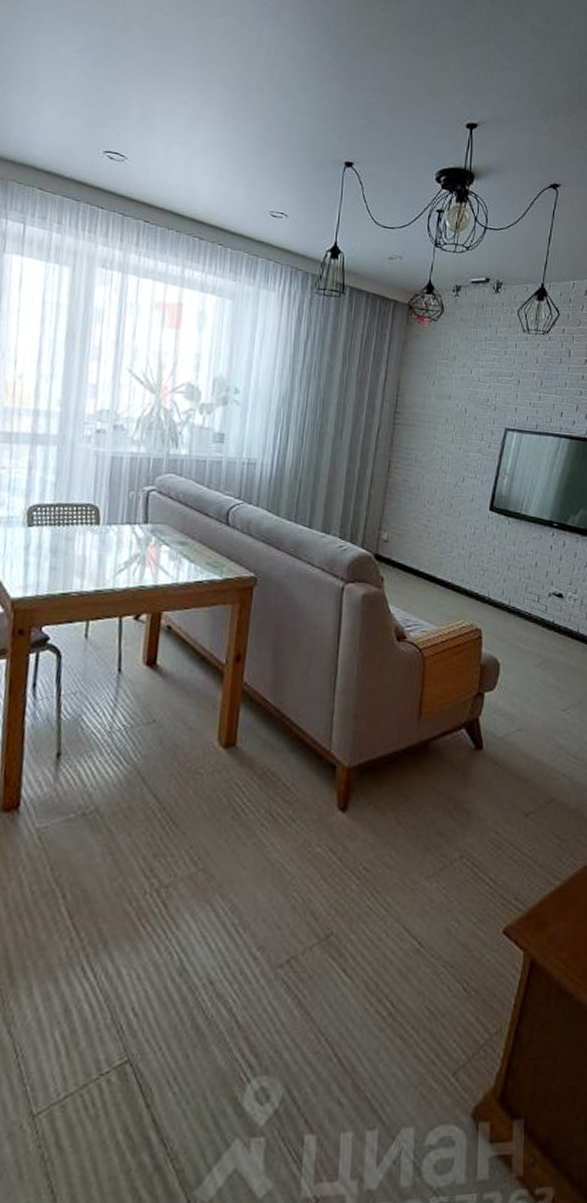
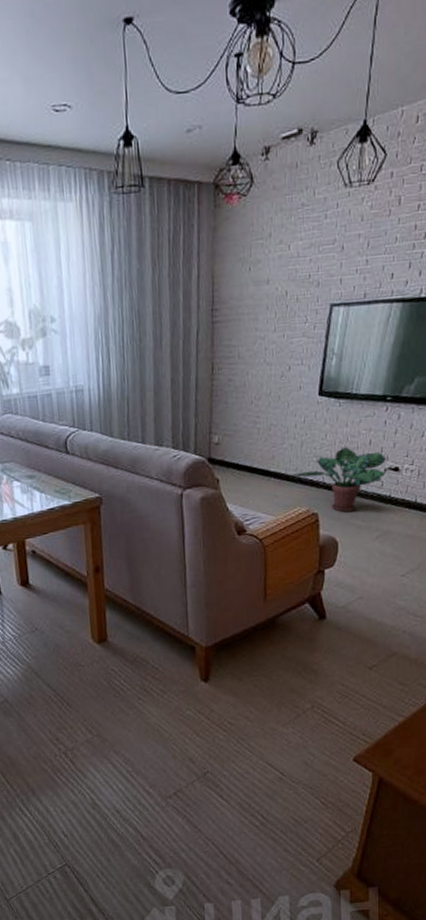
potted plant: none [456,565,552,633] -> present [290,447,387,513]

